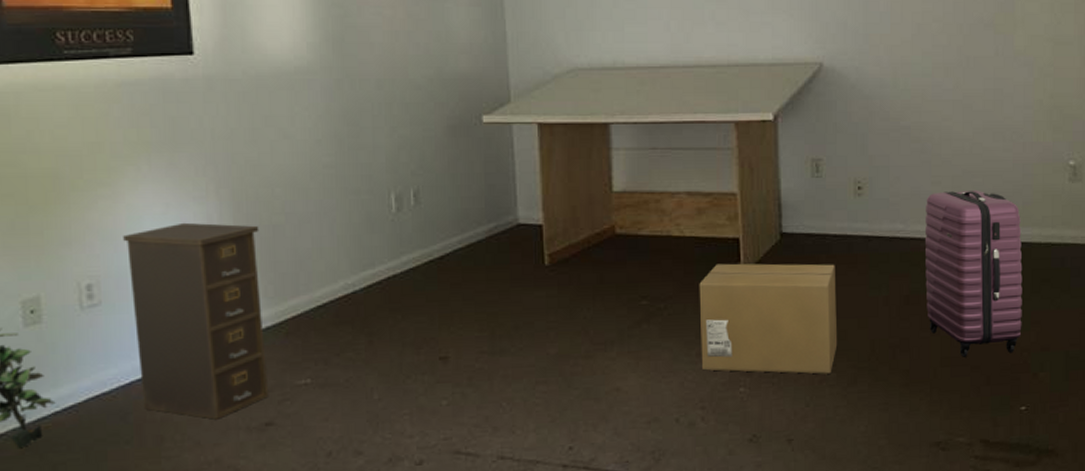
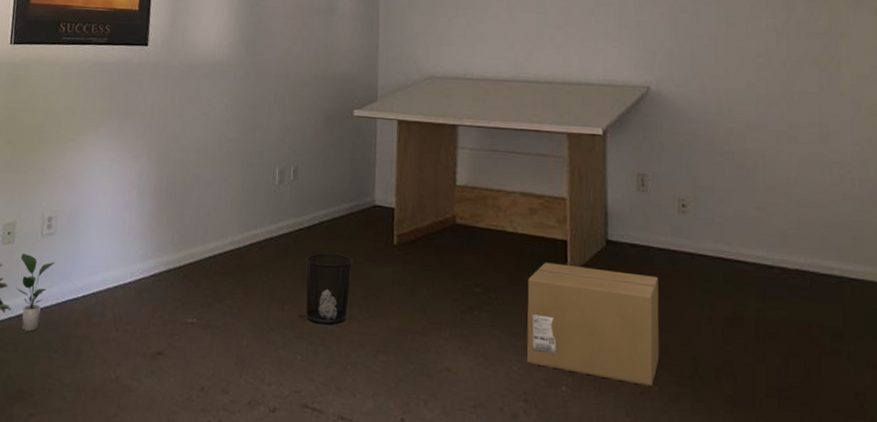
potted plant: none [55,334,108,426] -> present [16,254,56,332]
filing cabinet: present [123,222,269,420] -> none [71,175,175,343]
waste bin: none [441,283,498,364] -> present [305,253,353,325]
suitcase: present [925,189,1023,357] -> none [750,218,856,395]

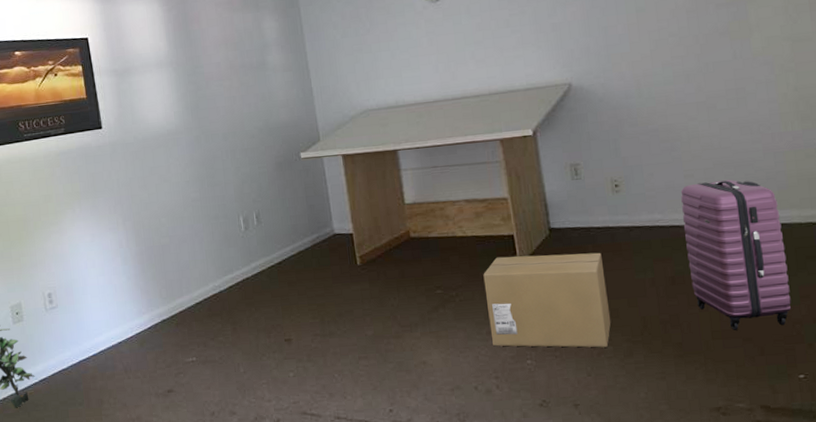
potted plant: present [16,254,56,332] -> none [32,328,64,392]
waste bin: present [305,253,353,325] -> none [281,281,327,344]
suitcase: none [750,218,856,395] -> present [680,179,791,330]

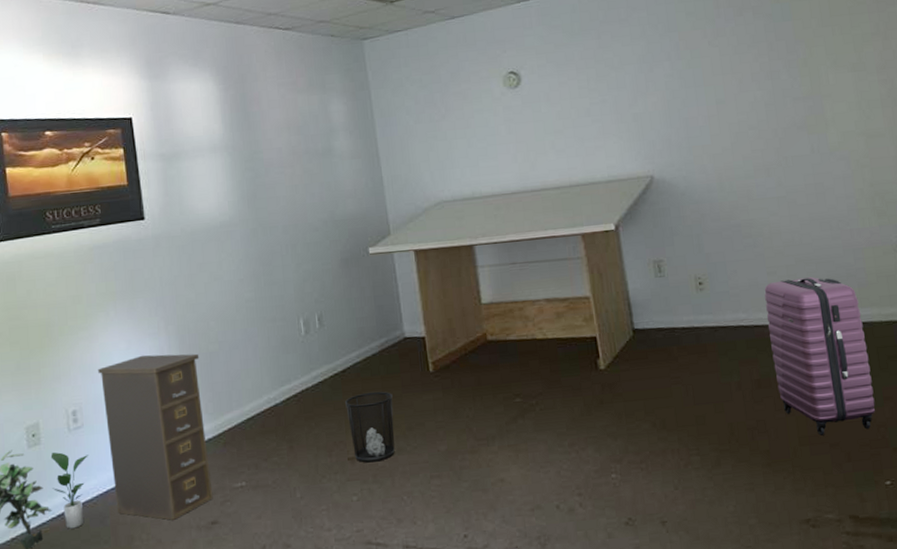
potted plant: none [32,328,64,392] -> present [50,452,89,529]
filing cabinet: none [68,246,169,388] -> present [98,353,213,520]
waste bin: none [281,281,327,344] -> present [345,391,395,463]
box: present [483,252,611,348] -> none [564,354,698,460]

